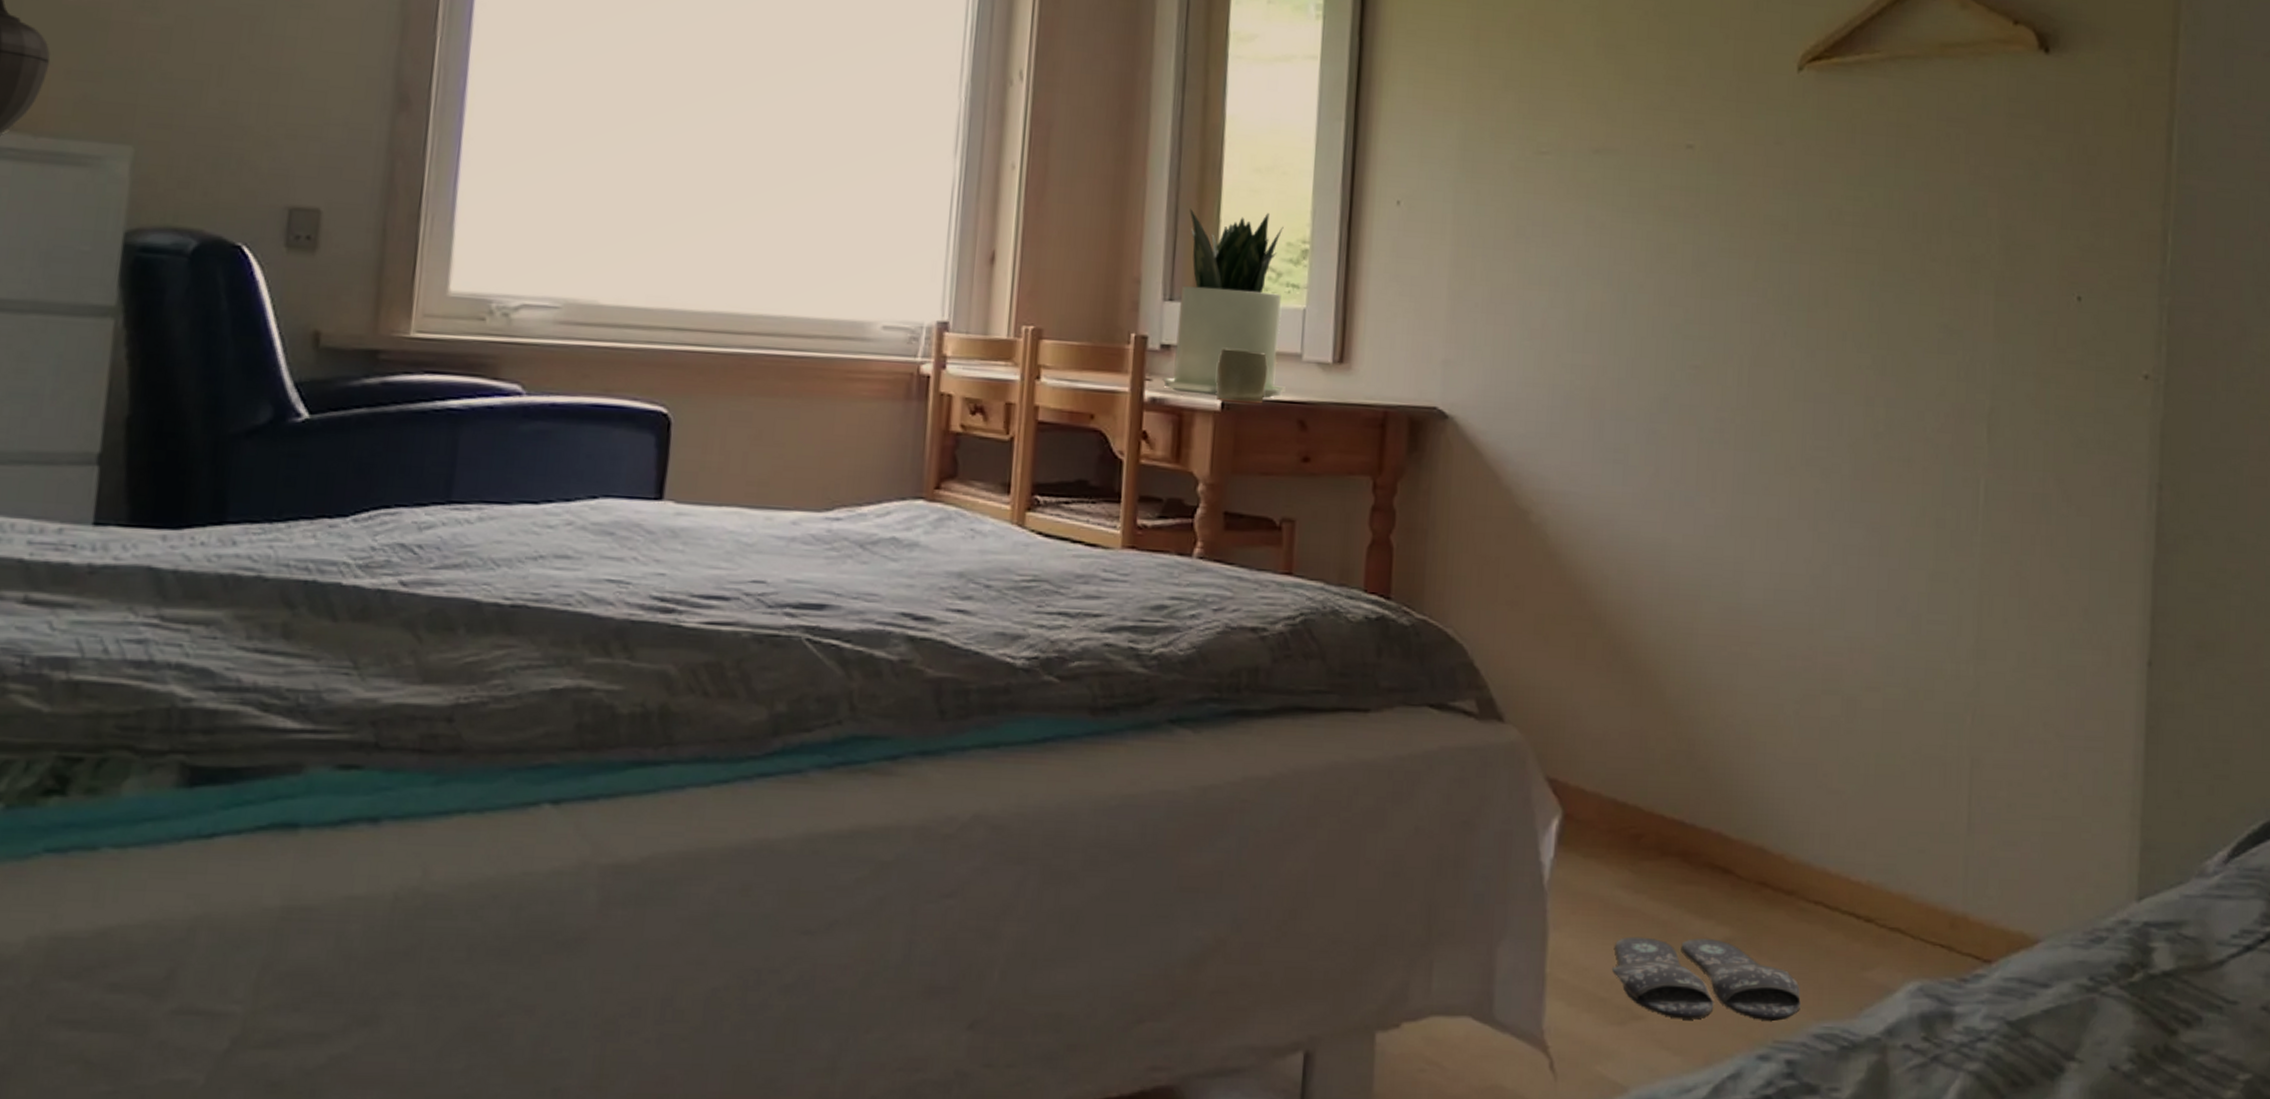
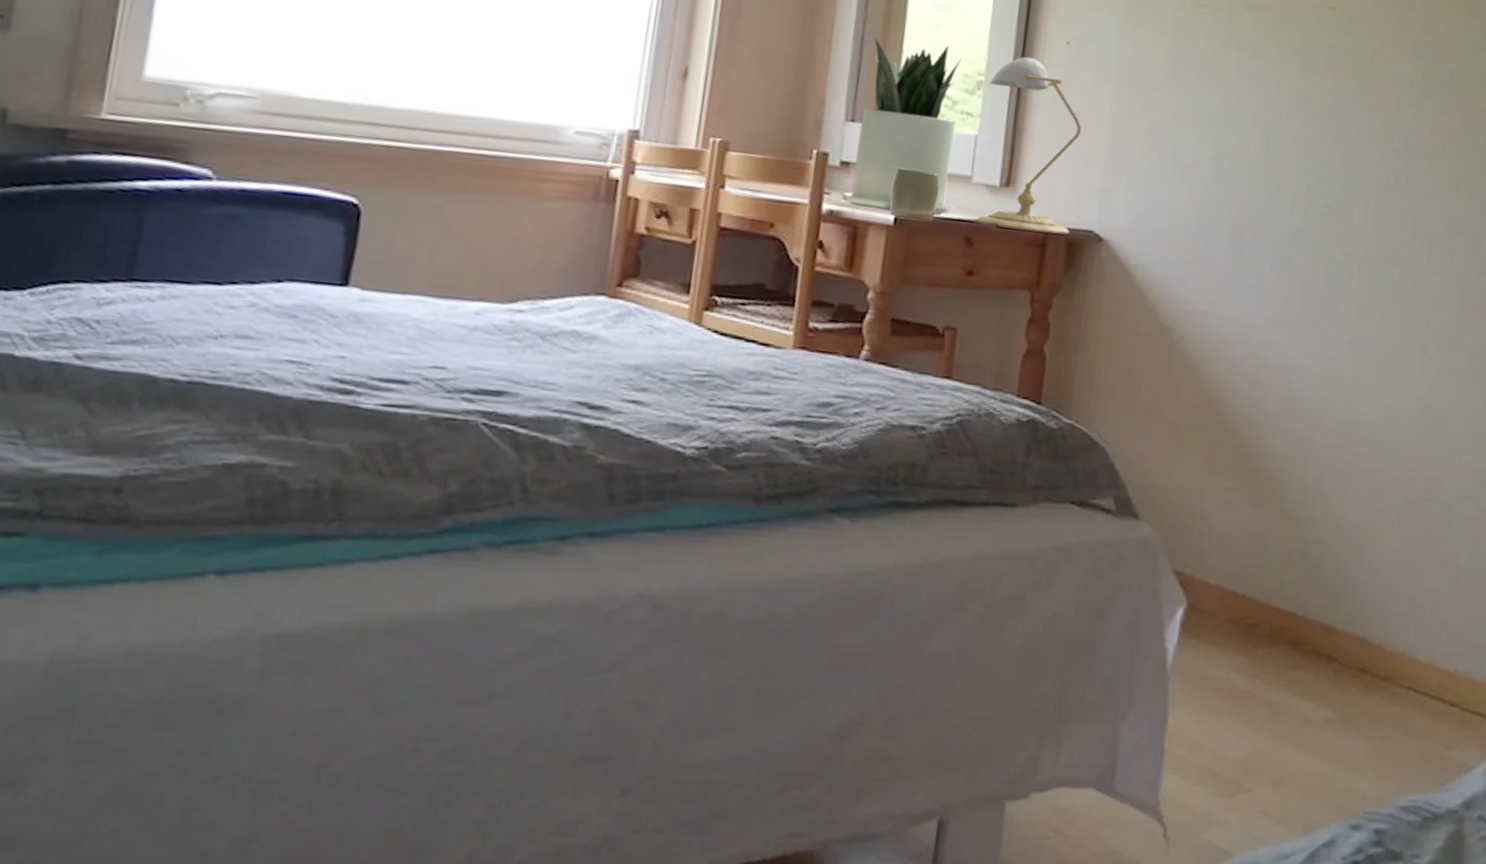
desk lamp: none [1308,220,1419,413] -> present [975,56,1082,235]
slippers: present [1611,936,1801,1022] -> none [1223,716,1391,795]

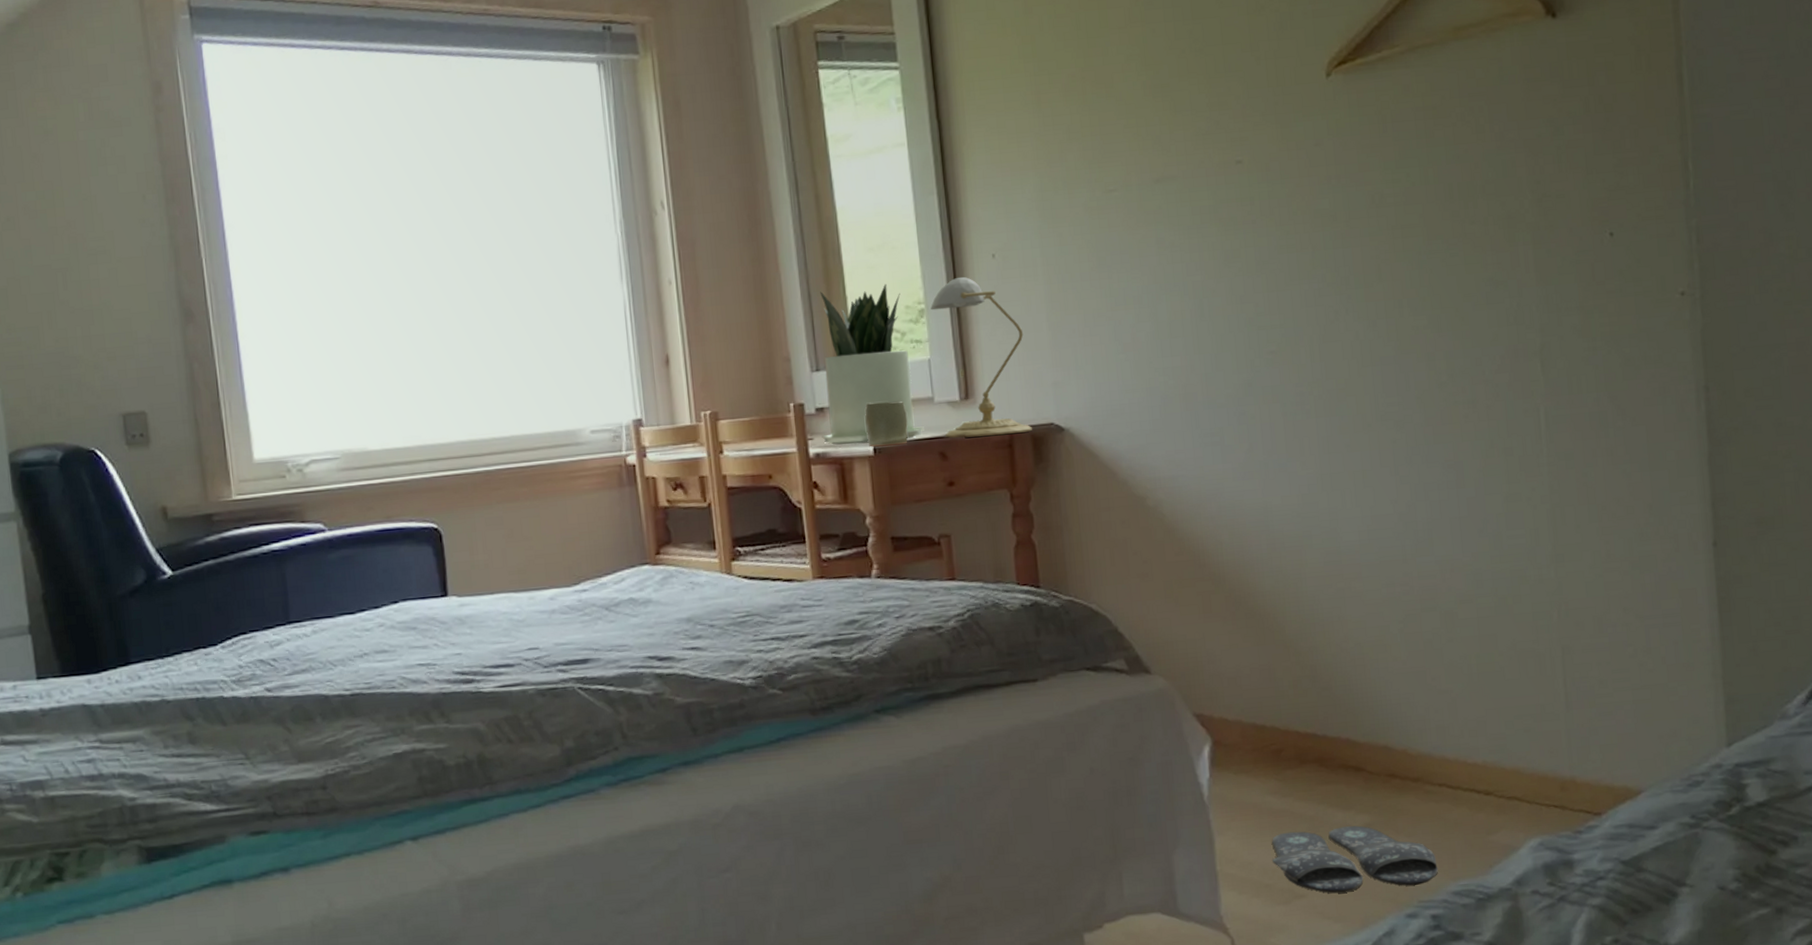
slippers: none [1223,716,1391,795] -> present [1271,825,1438,894]

